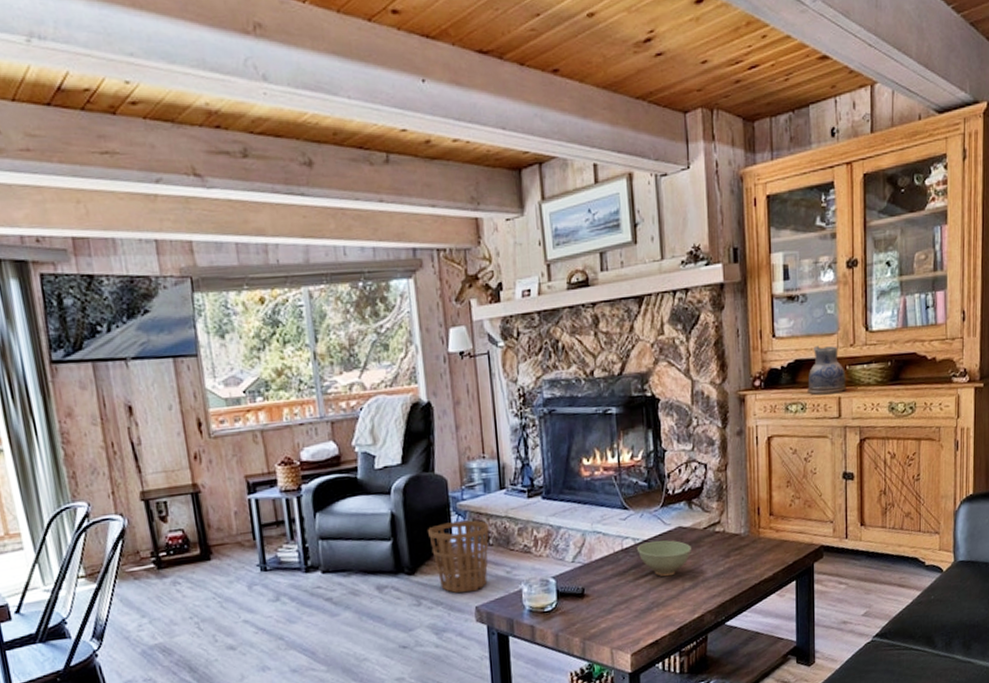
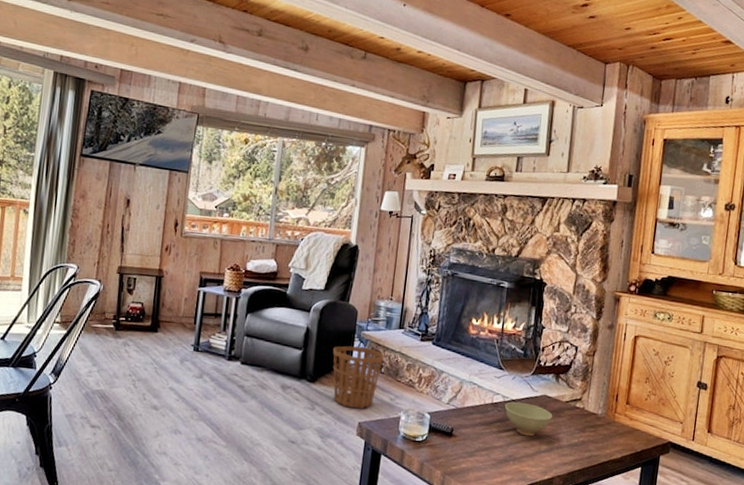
ceramic pitcher: present [806,346,846,395] -> none [675,268,712,312]

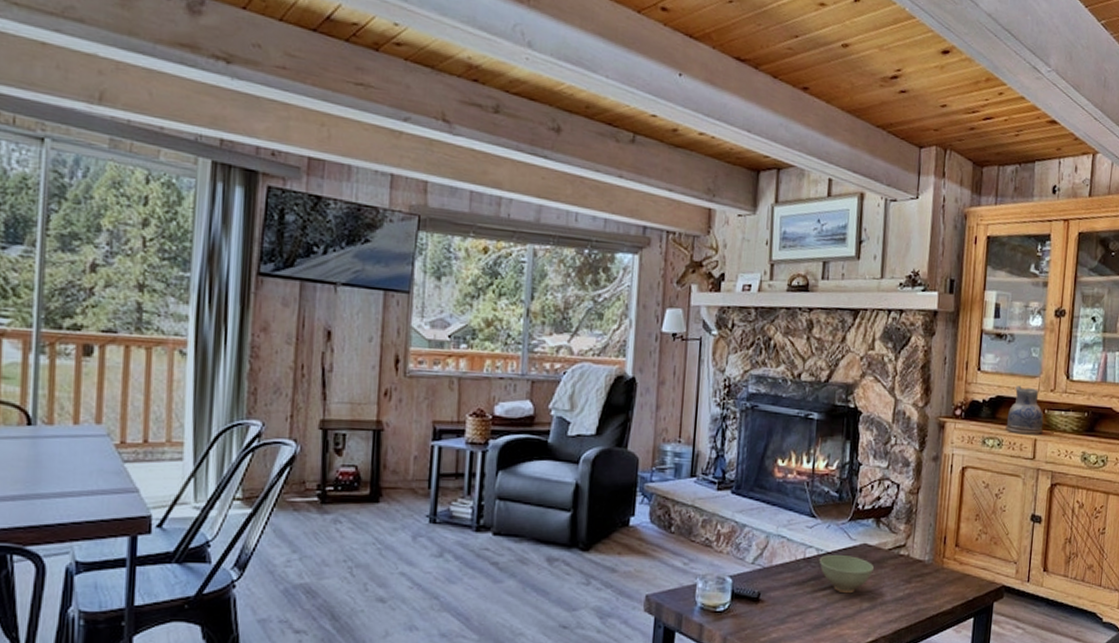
basket: present [332,345,384,409] -> none [610,502,673,579]
ceramic pitcher: none [675,268,712,312] -> present [1004,386,1044,435]

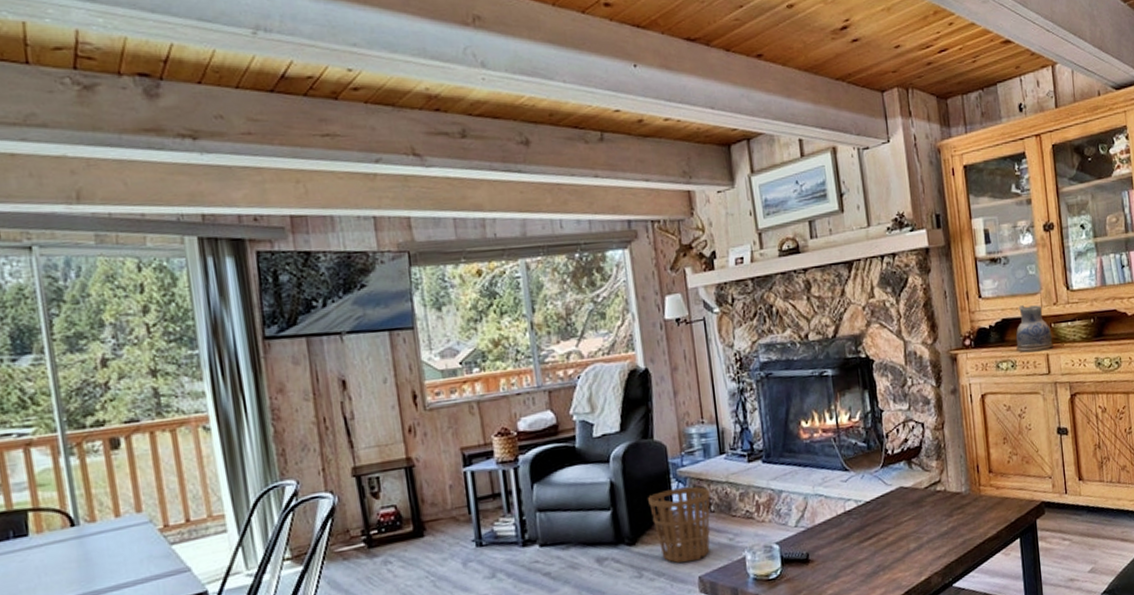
basket: none [610,502,673,579] -> present [648,486,711,563]
bowl: present [819,554,874,594] -> none [859,501,914,539]

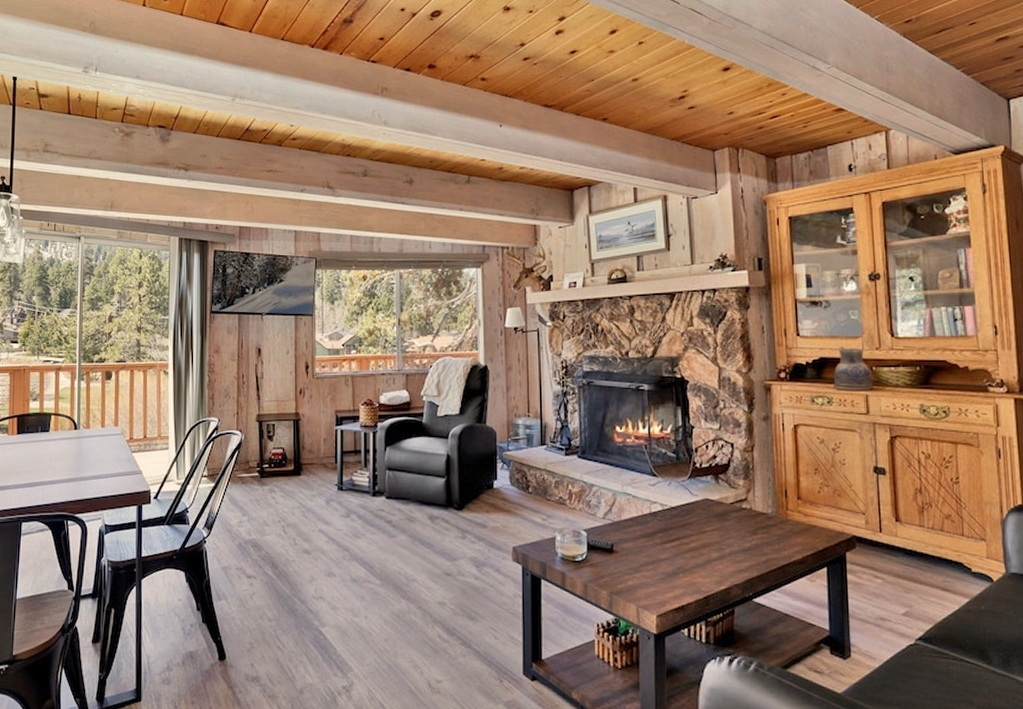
basket: present [648,486,711,563] -> none [477,469,529,533]

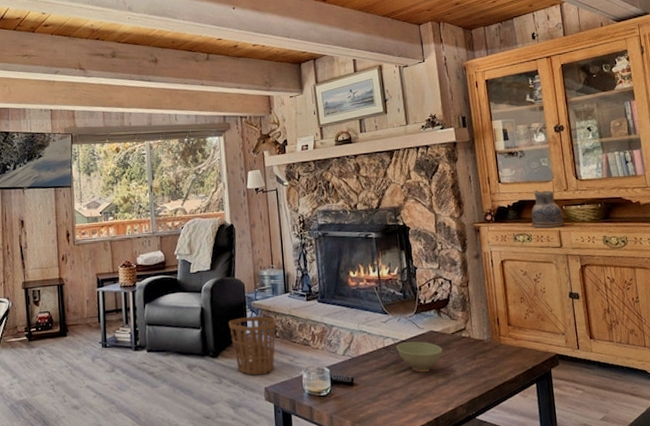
basket: none [477,469,529,533] -> present [229,316,276,375]
bowl: none [664,508,718,545] -> present [396,341,442,373]

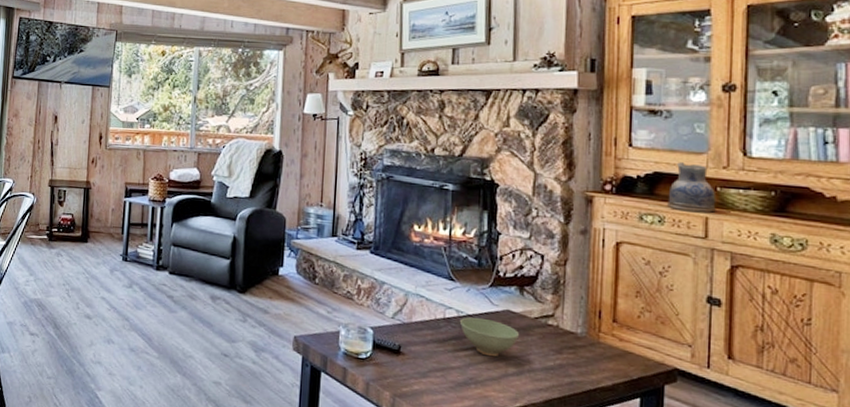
basket: present [229,316,276,375] -> none [262,255,317,322]

